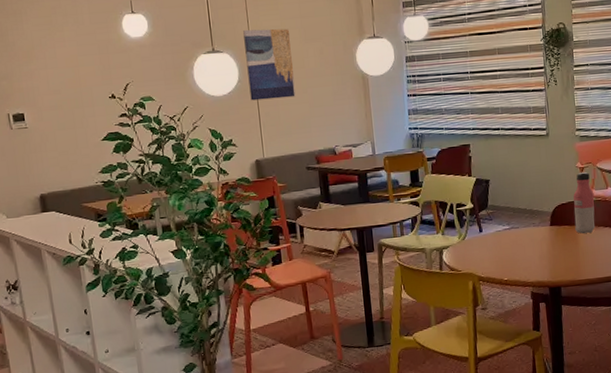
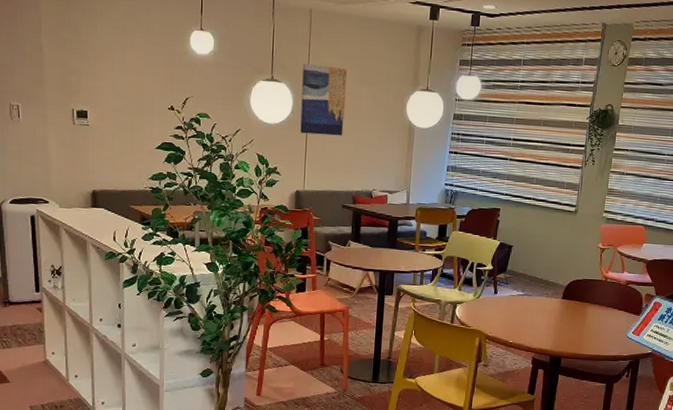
water bottle: present [573,172,596,234] -> none [585,253,610,312]

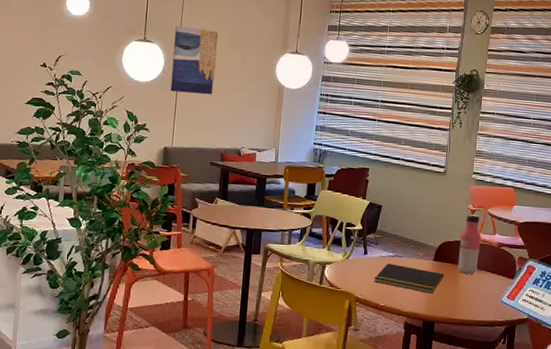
notepad: none [503,302,572,330] -> present [374,263,444,294]
water bottle: none [585,253,610,312] -> present [457,215,481,274]

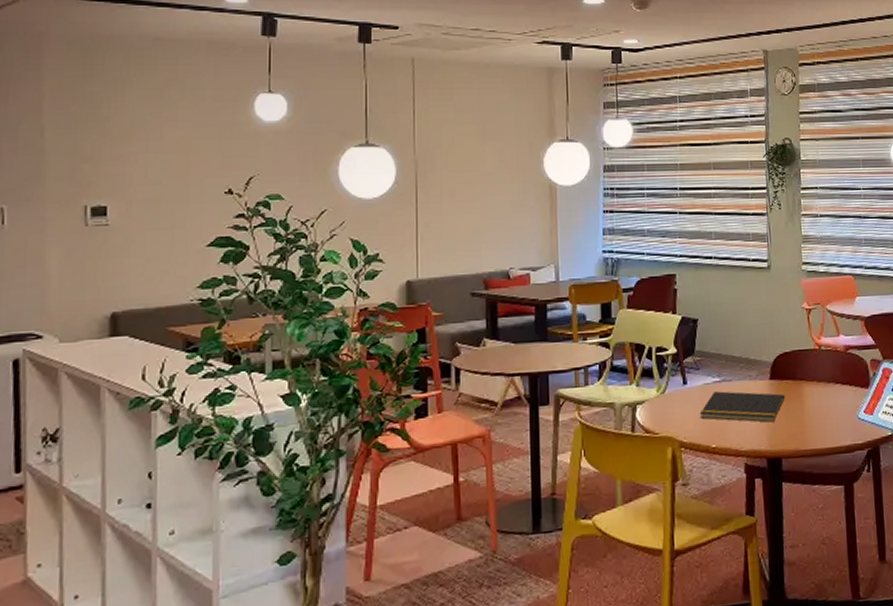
wall art: present [170,25,218,95] -> none [407,121,465,207]
water bottle: present [457,215,481,274] -> none [798,315,825,391]

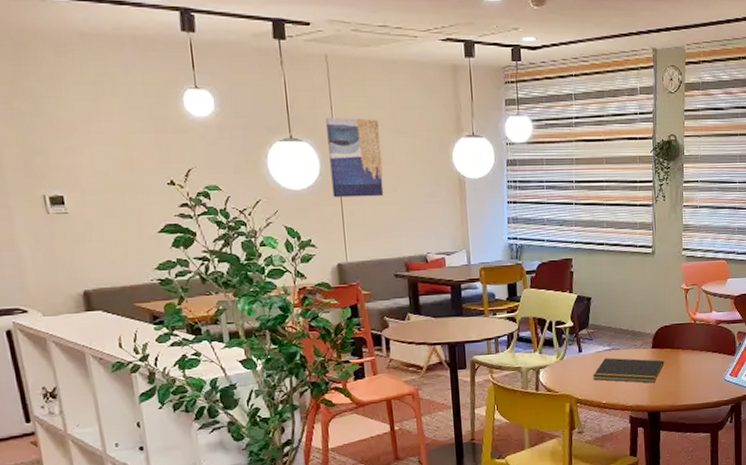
wall art: none [407,121,465,207] -> present [326,117,384,198]

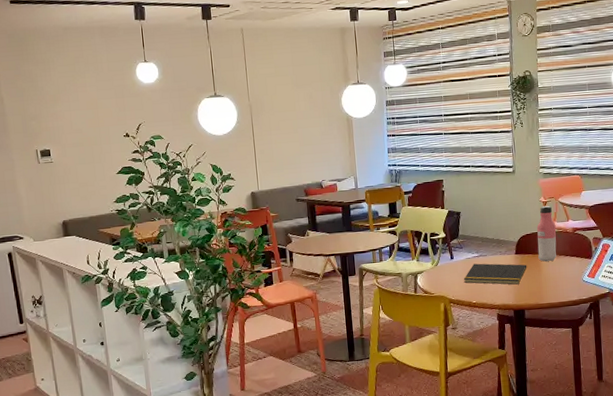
wall art: present [326,117,384,198] -> none [242,75,287,140]
water bottle: none [677,294,698,358] -> present [537,206,557,262]

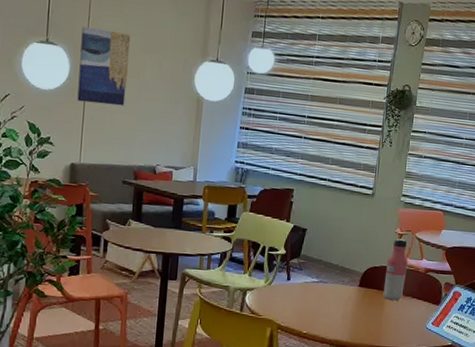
wall art: none [242,75,287,140] -> present [77,26,130,106]
notepad: present [463,263,527,285] -> none [297,289,369,320]

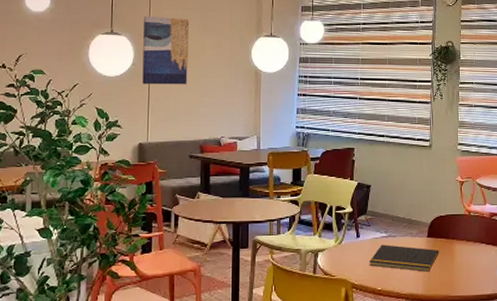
notepad: none [297,289,369,320] -> present [368,244,439,272]
water bottle: present [383,239,408,301] -> none [451,187,473,248]

